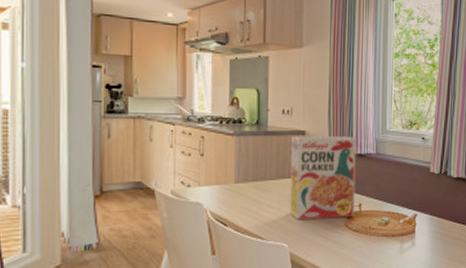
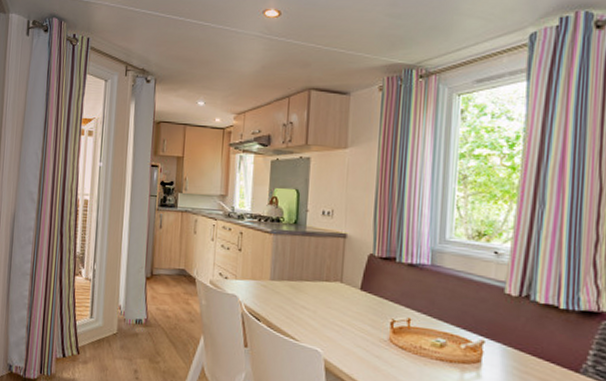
cereal box: present [290,136,356,219] -> none [326,238,407,332]

